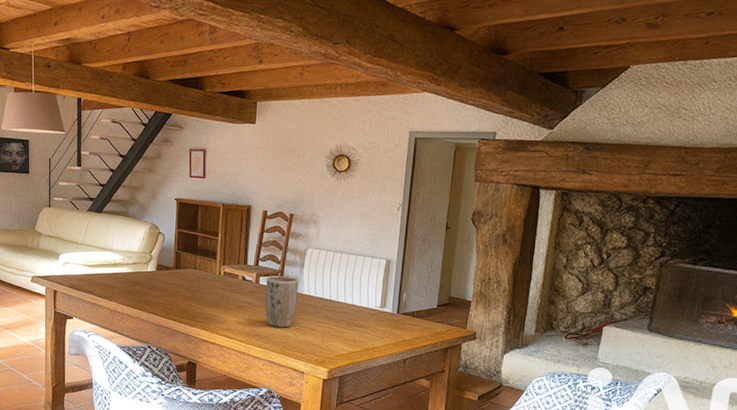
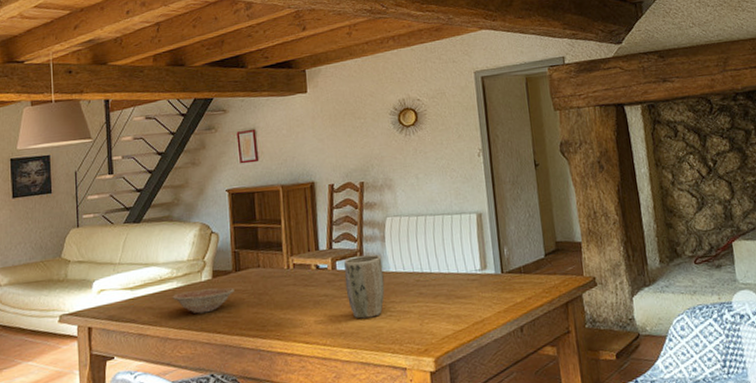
bowl: none [122,277,174,298] -> present [172,287,236,314]

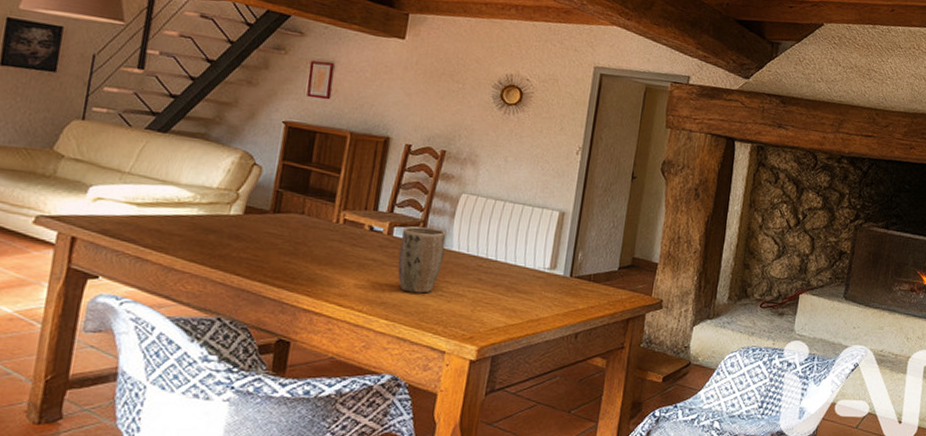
bowl: present [172,287,236,314] -> none [188,221,269,251]

